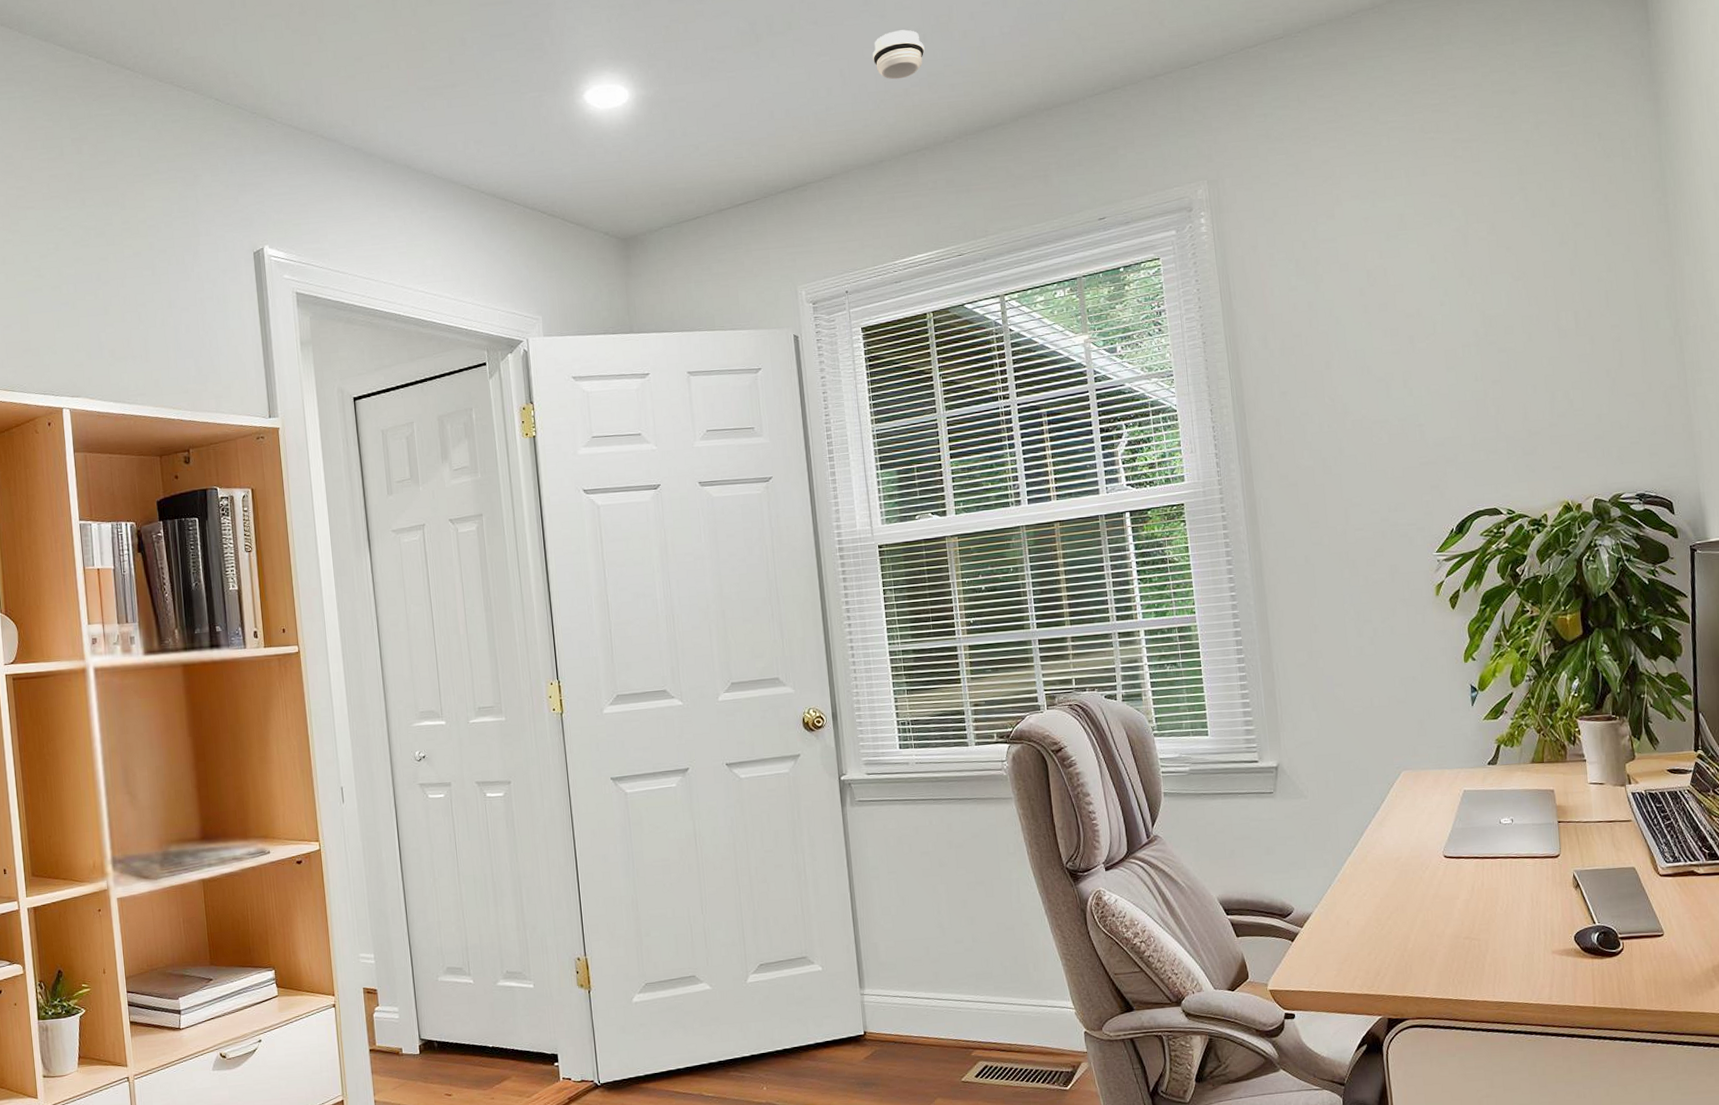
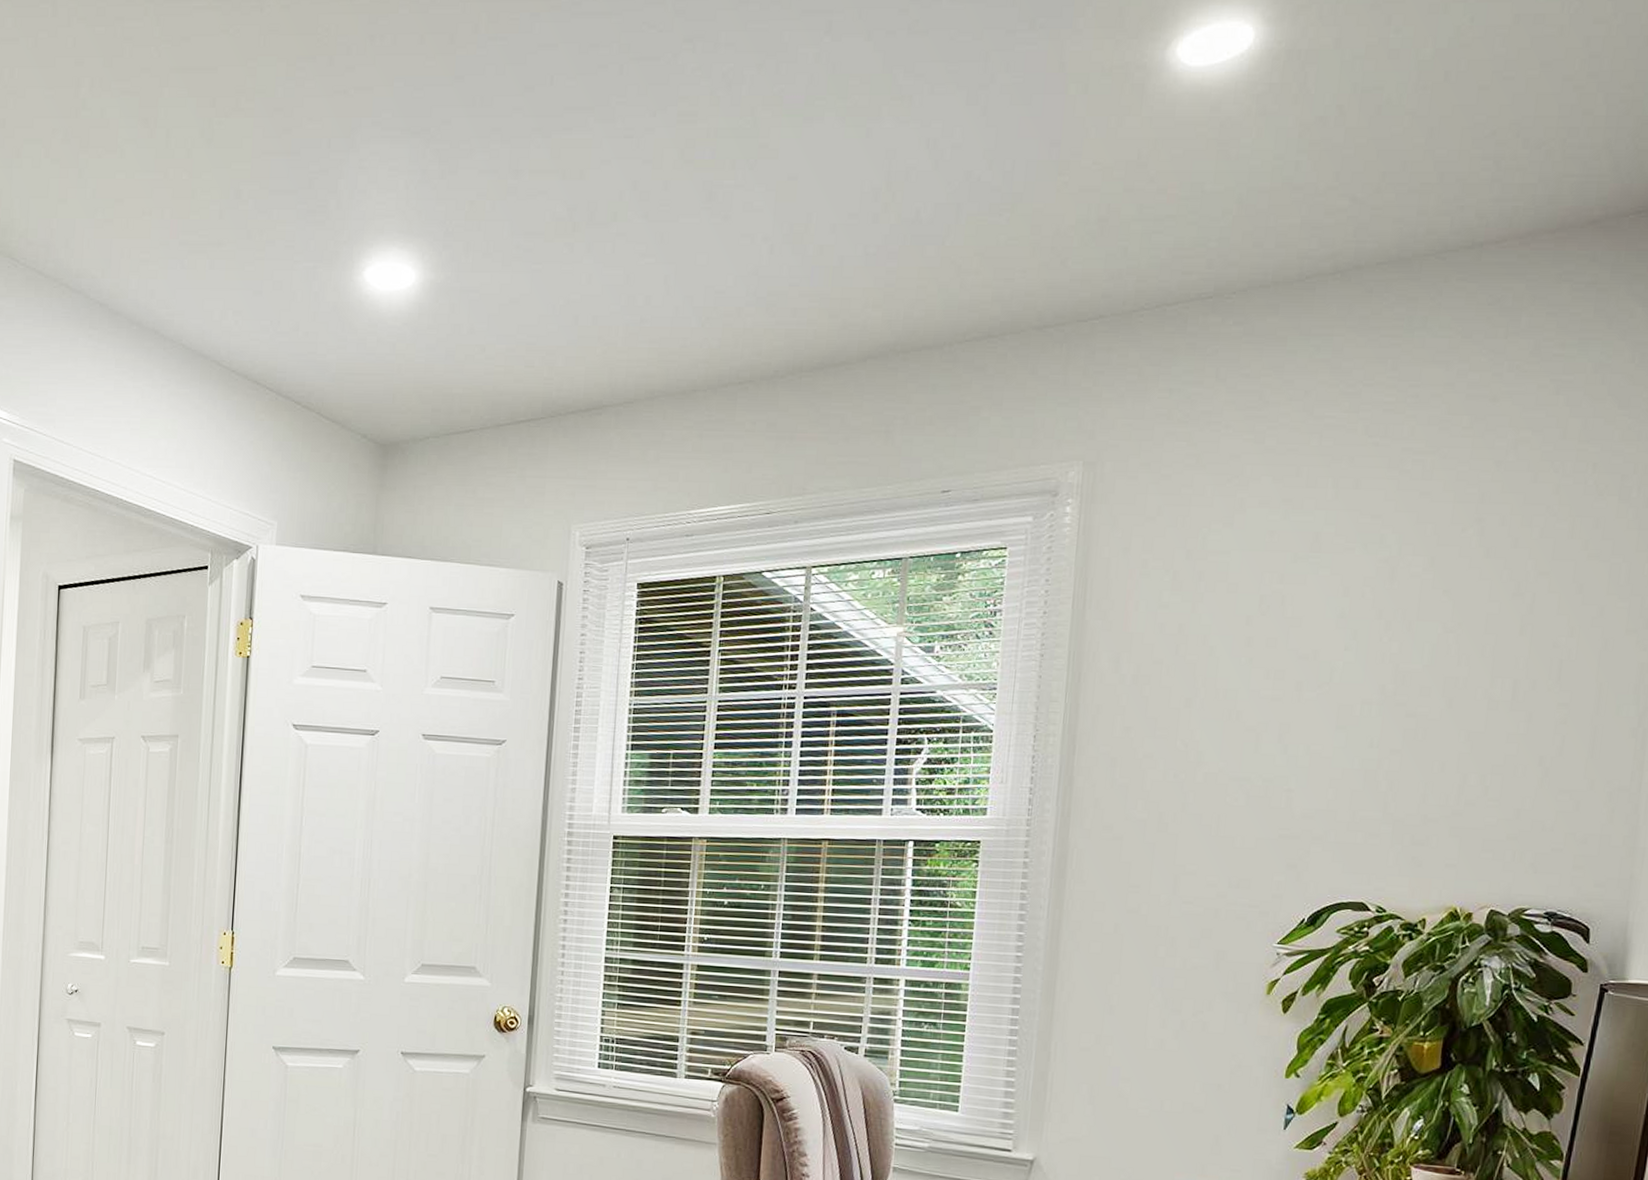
smoke detector: present [872,29,925,80] -> none [705,236,770,295]

